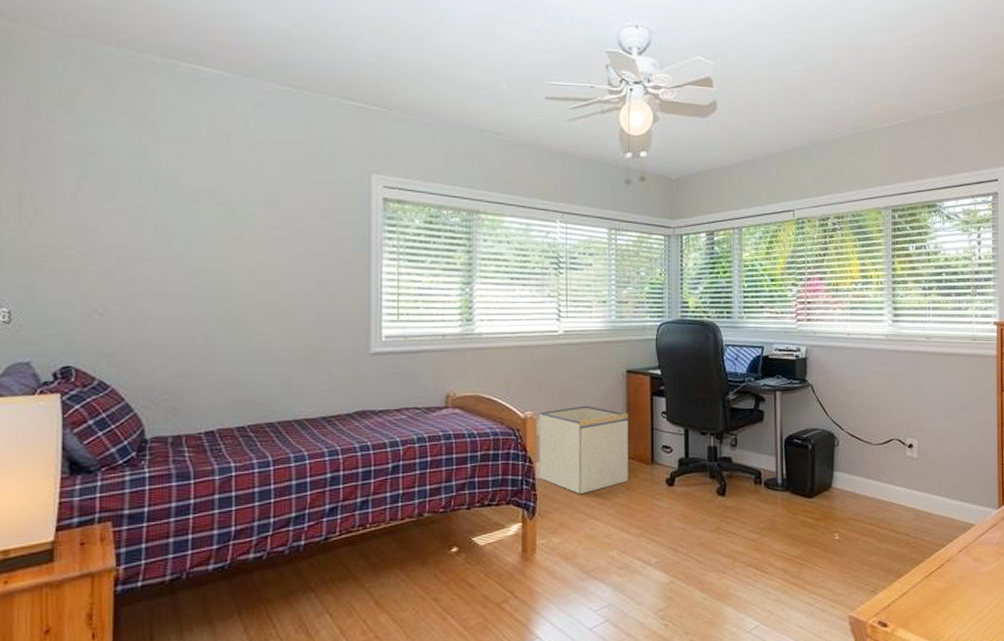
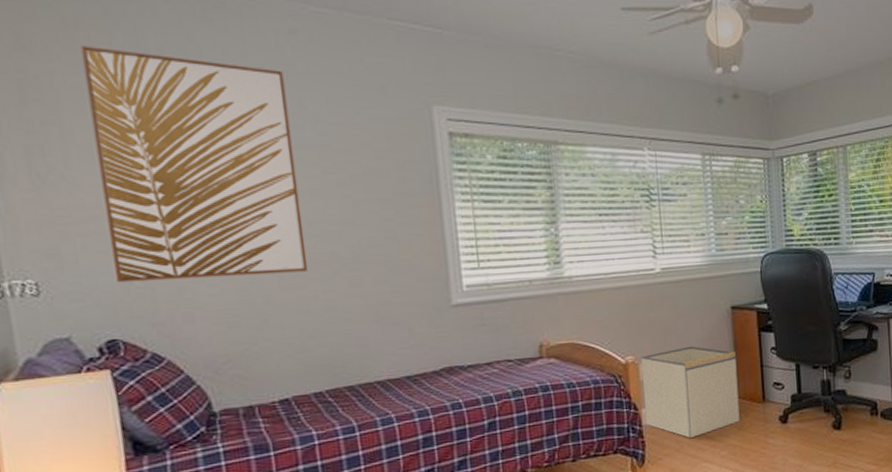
wall art: none [79,109,246,316] -> present [80,45,309,283]

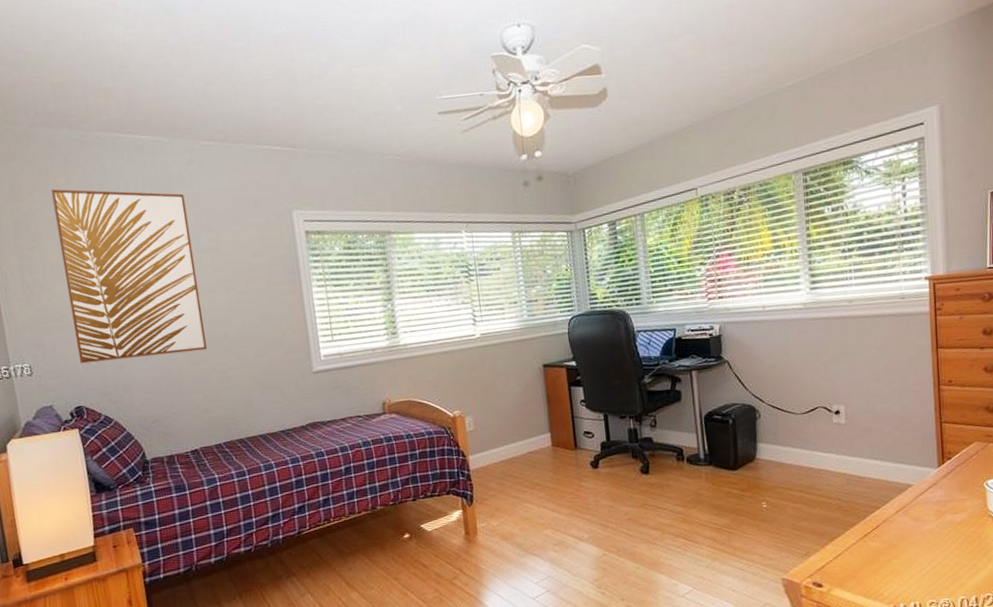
storage bin: present [640,346,740,438] -> none [466,400,555,481]

